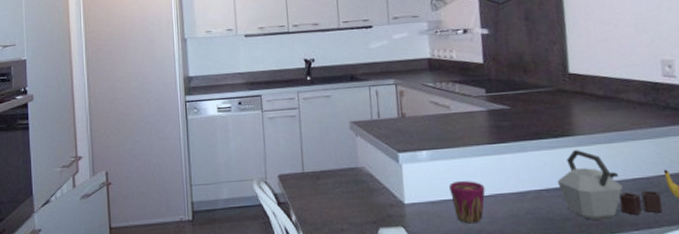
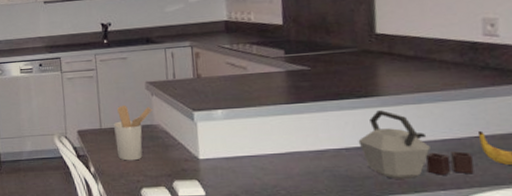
utensil holder: none [317,146,357,208] -> present [114,105,153,161]
cup: present [448,180,486,224] -> none [244,138,282,179]

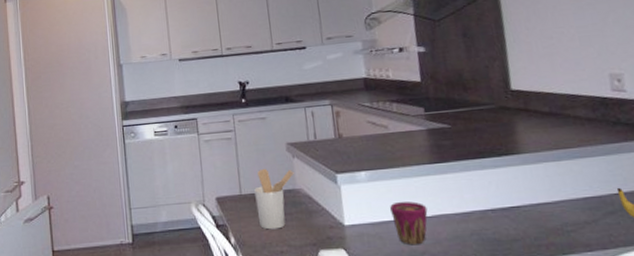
cup: none [244,138,282,179] -> present [389,201,428,246]
kettle: present [358,110,474,179] -> none [503,168,618,241]

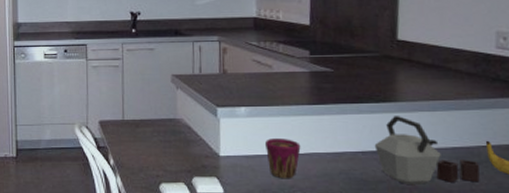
utensil holder: present [254,168,294,230] -> none [137,97,176,155]
kettle: none [503,168,618,241] -> present [374,116,480,185]

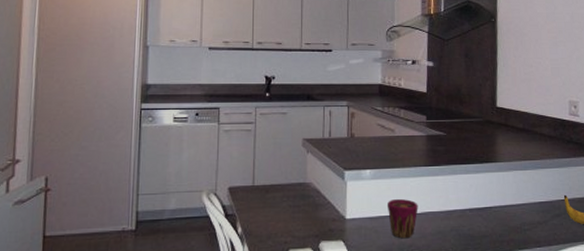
kettle: present [374,116,480,185] -> none [479,175,561,238]

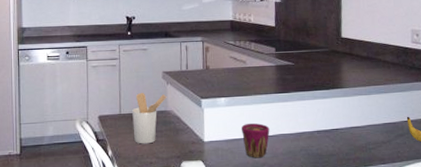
utensil holder: none [267,161,306,221] -> present [132,92,167,144]

